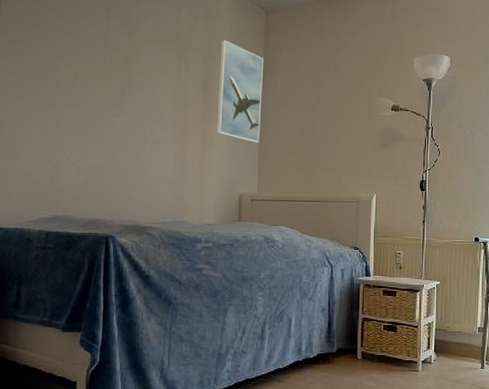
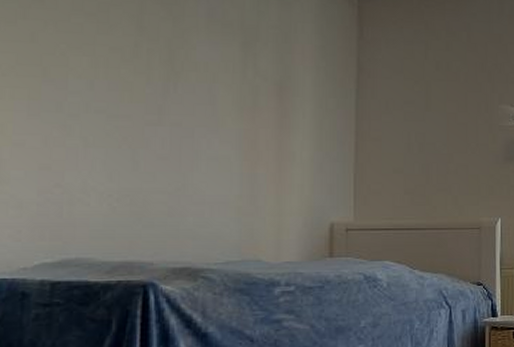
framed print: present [216,39,264,143] -> none [296,30,358,159]

